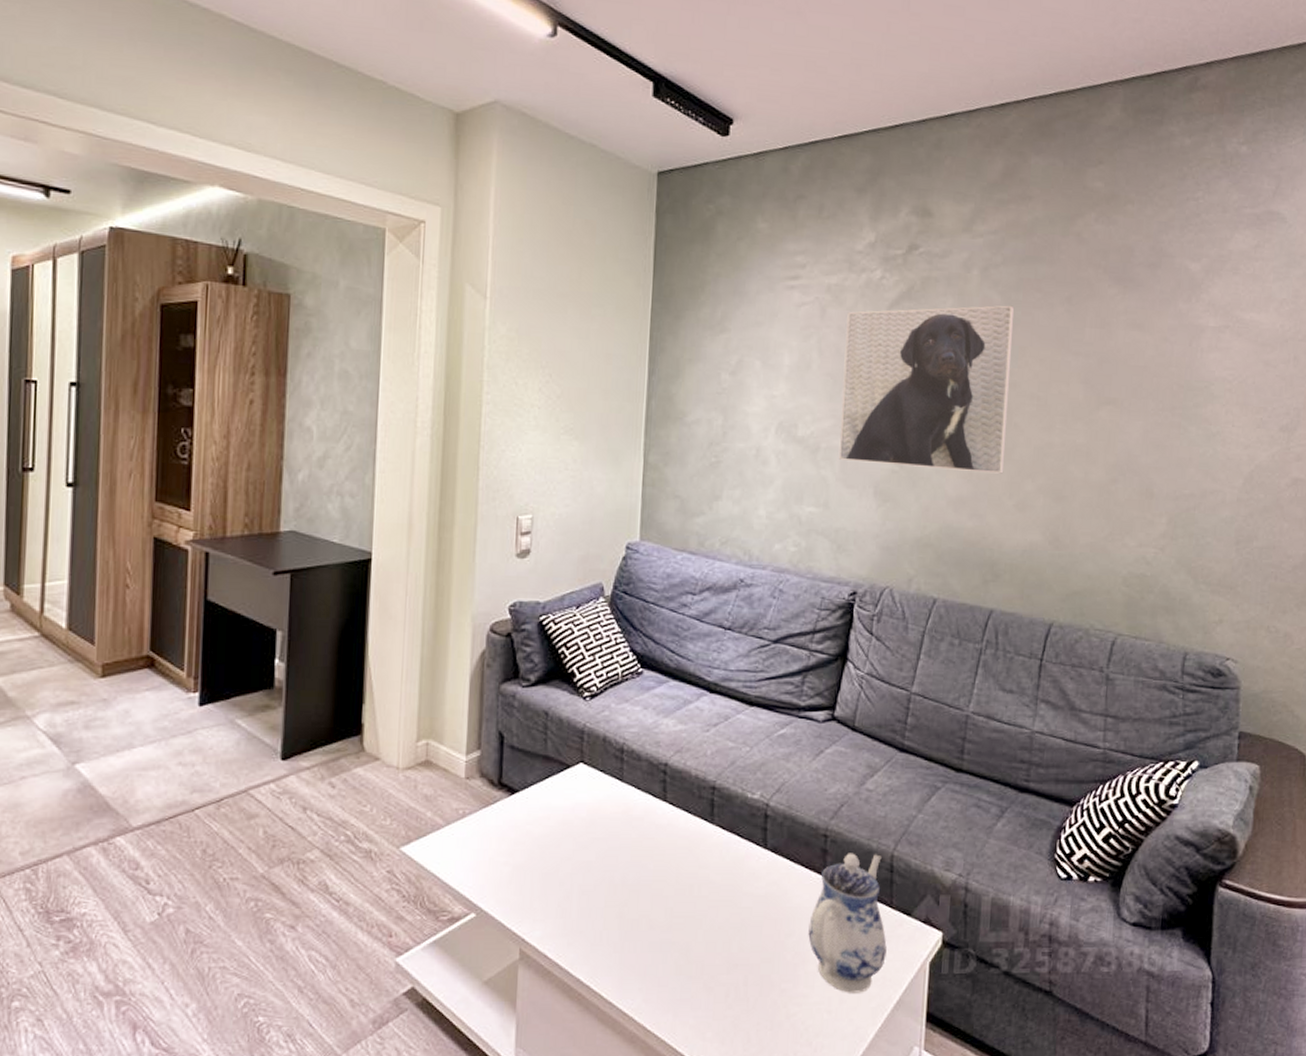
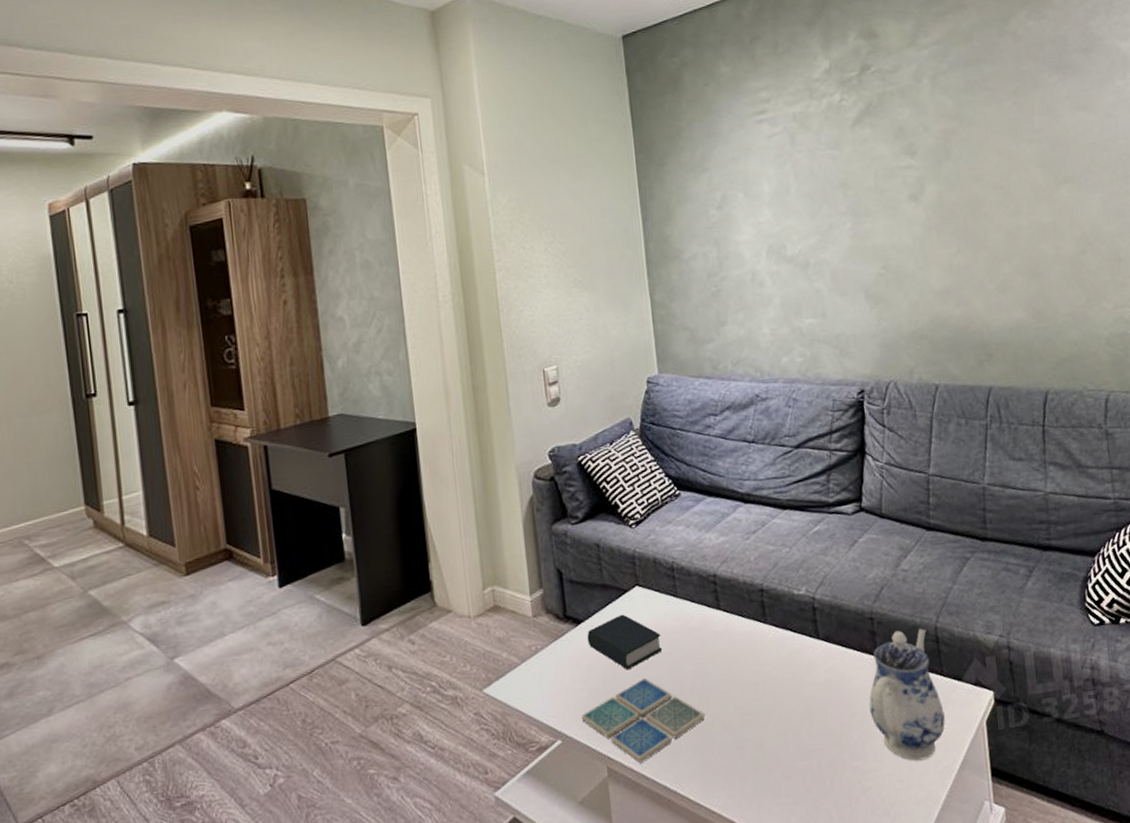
drink coaster: none [500,861,633,951] -> present [581,677,706,764]
book: none [519,790,599,850] -> present [587,614,663,670]
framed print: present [838,305,1015,474] -> none [815,106,981,271]

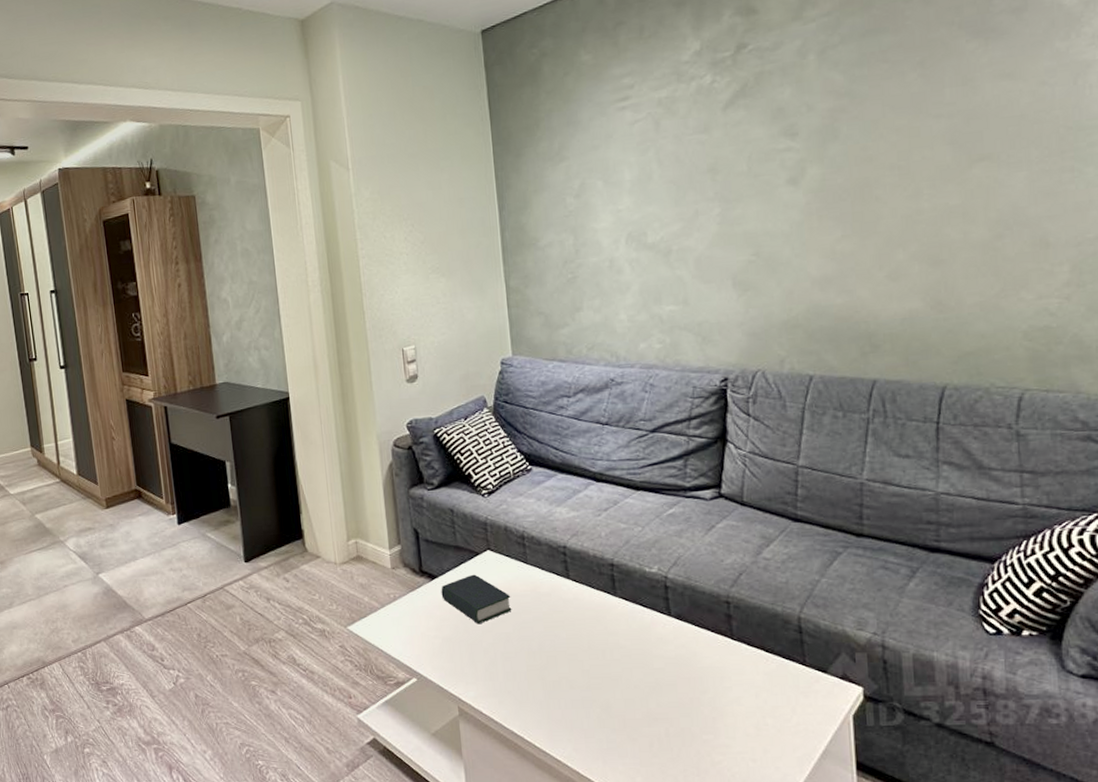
drink coaster: present [581,677,706,764] -> none [435,633,553,708]
teapot: present [869,628,945,761] -> none [722,617,806,744]

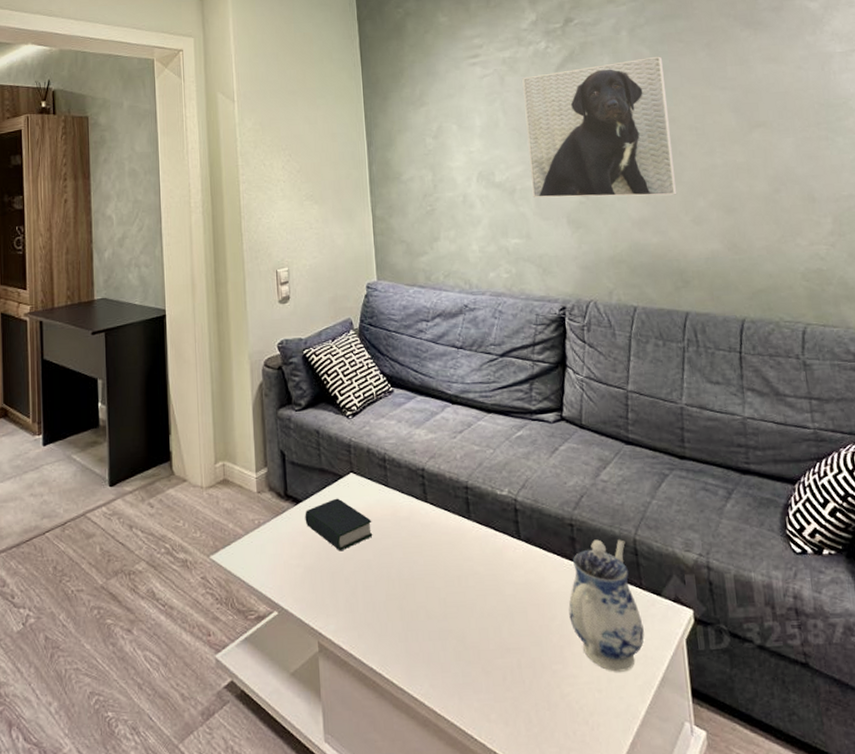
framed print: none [682,82,870,259] -> present [522,56,677,198]
teapot: none [722,617,806,744] -> present [568,539,644,672]

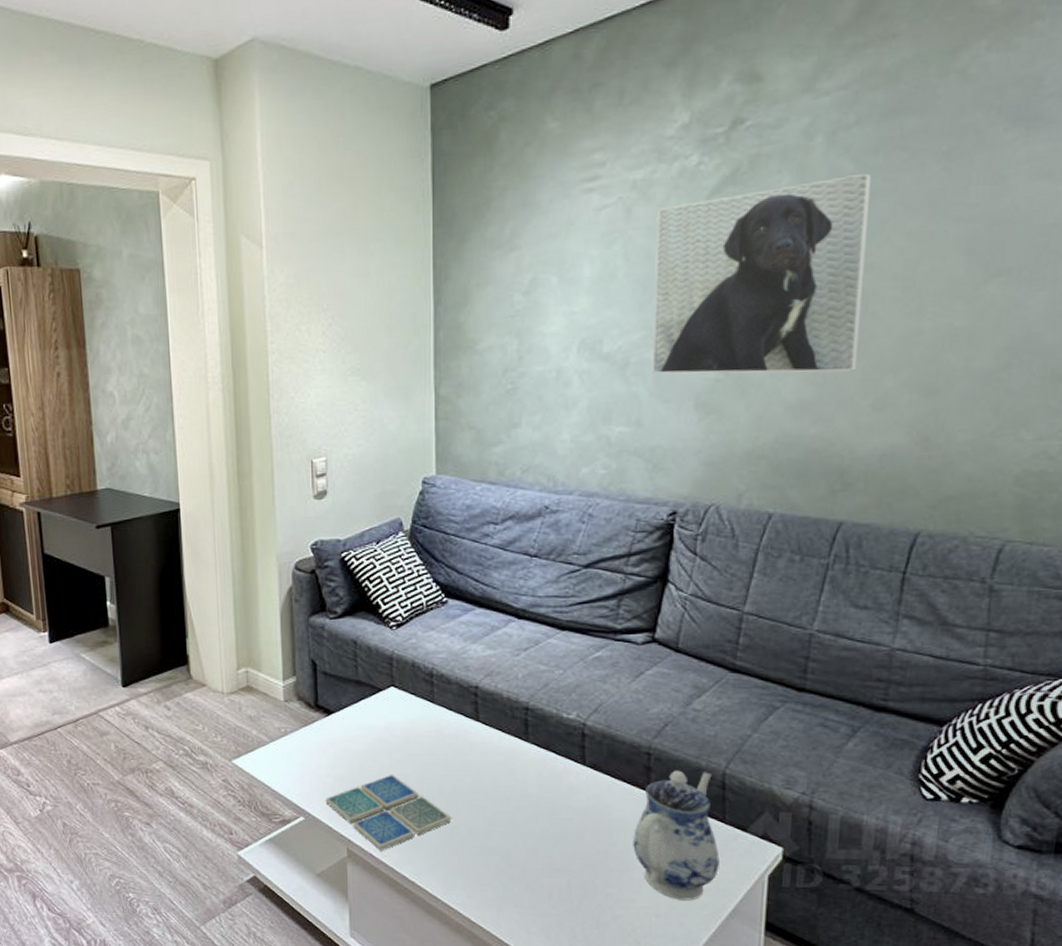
drink coaster: none [296,560,411,643] -> present [325,774,452,851]
book: present [305,498,373,551] -> none [337,711,413,765]

